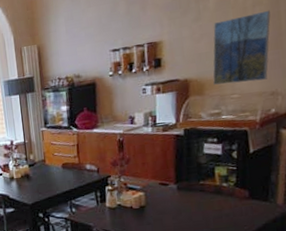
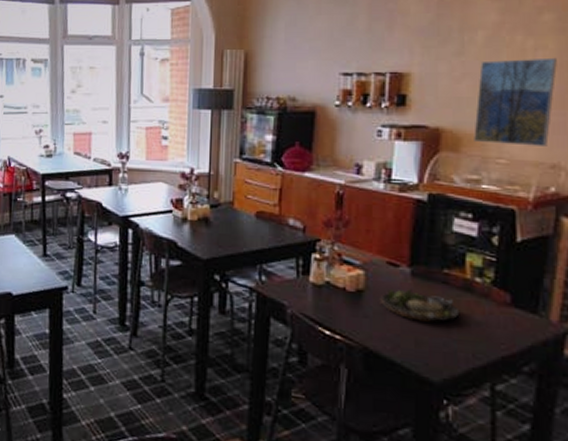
dinner plate: none [157,199,214,221] -> present [379,289,460,323]

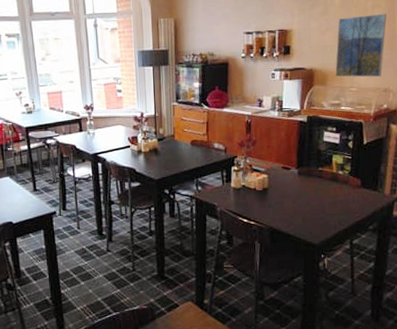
dinner plate: present [379,289,460,323] -> none [278,184,330,205]

